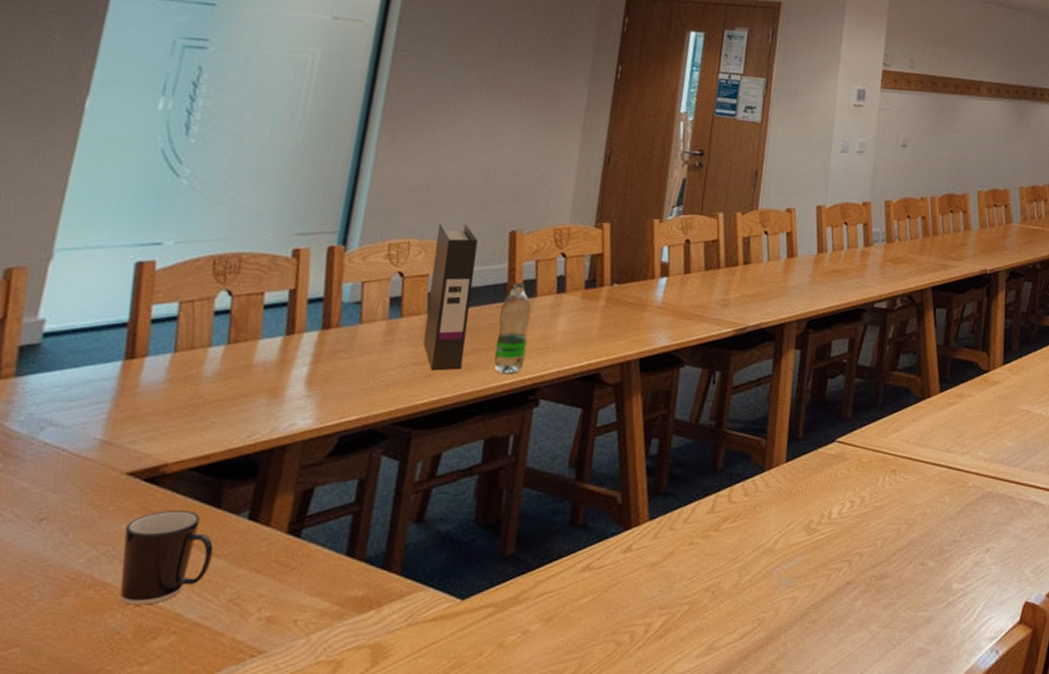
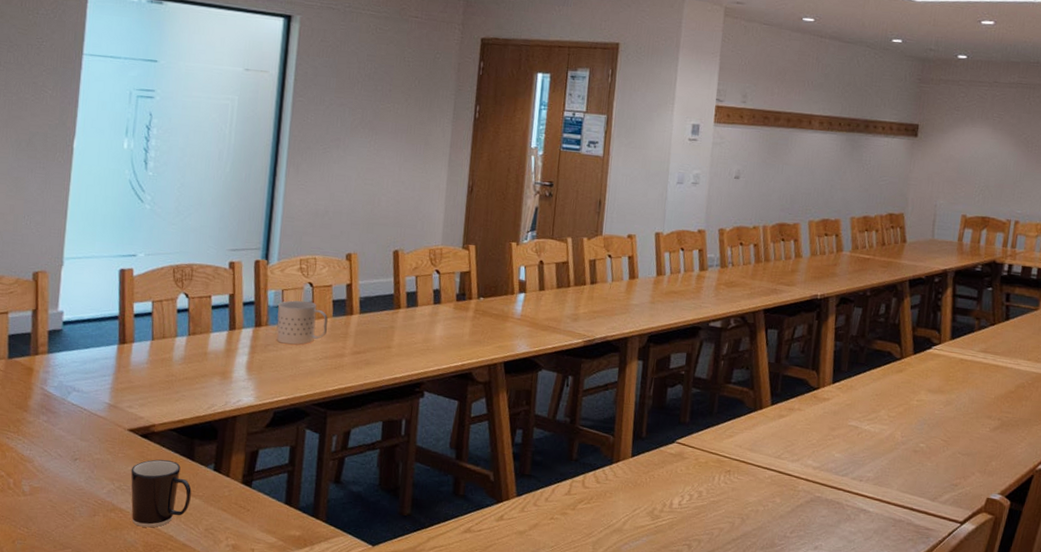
mug: none [350,294,421,351] -> present [276,300,328,345]
binder: present [423,224,478,371] -> none [331,243,369,364]
bottle: present [494,282,531,374] -> none [386,293,414,370]

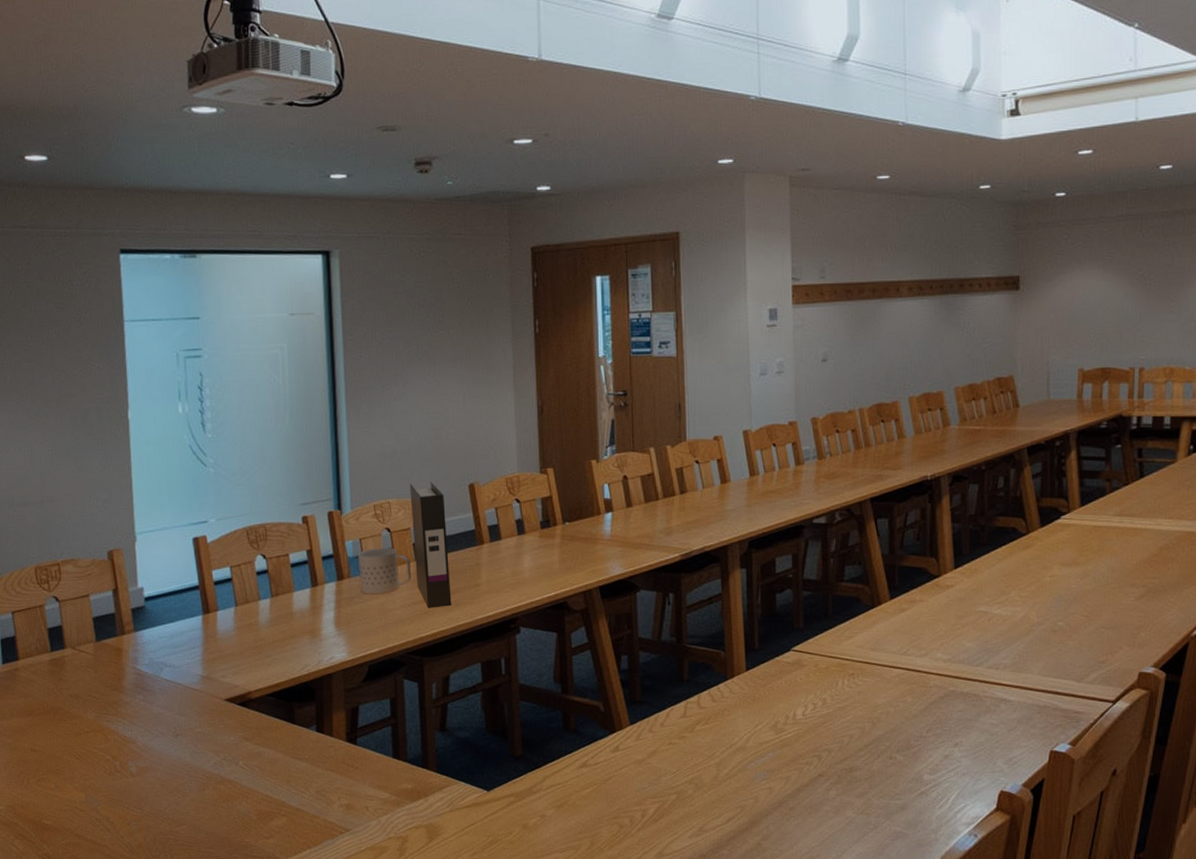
mug: present [130,459,192,528] -> none [233,726,298,796]
binder: none [331,243,369,364] -> present [409,482,452,608]

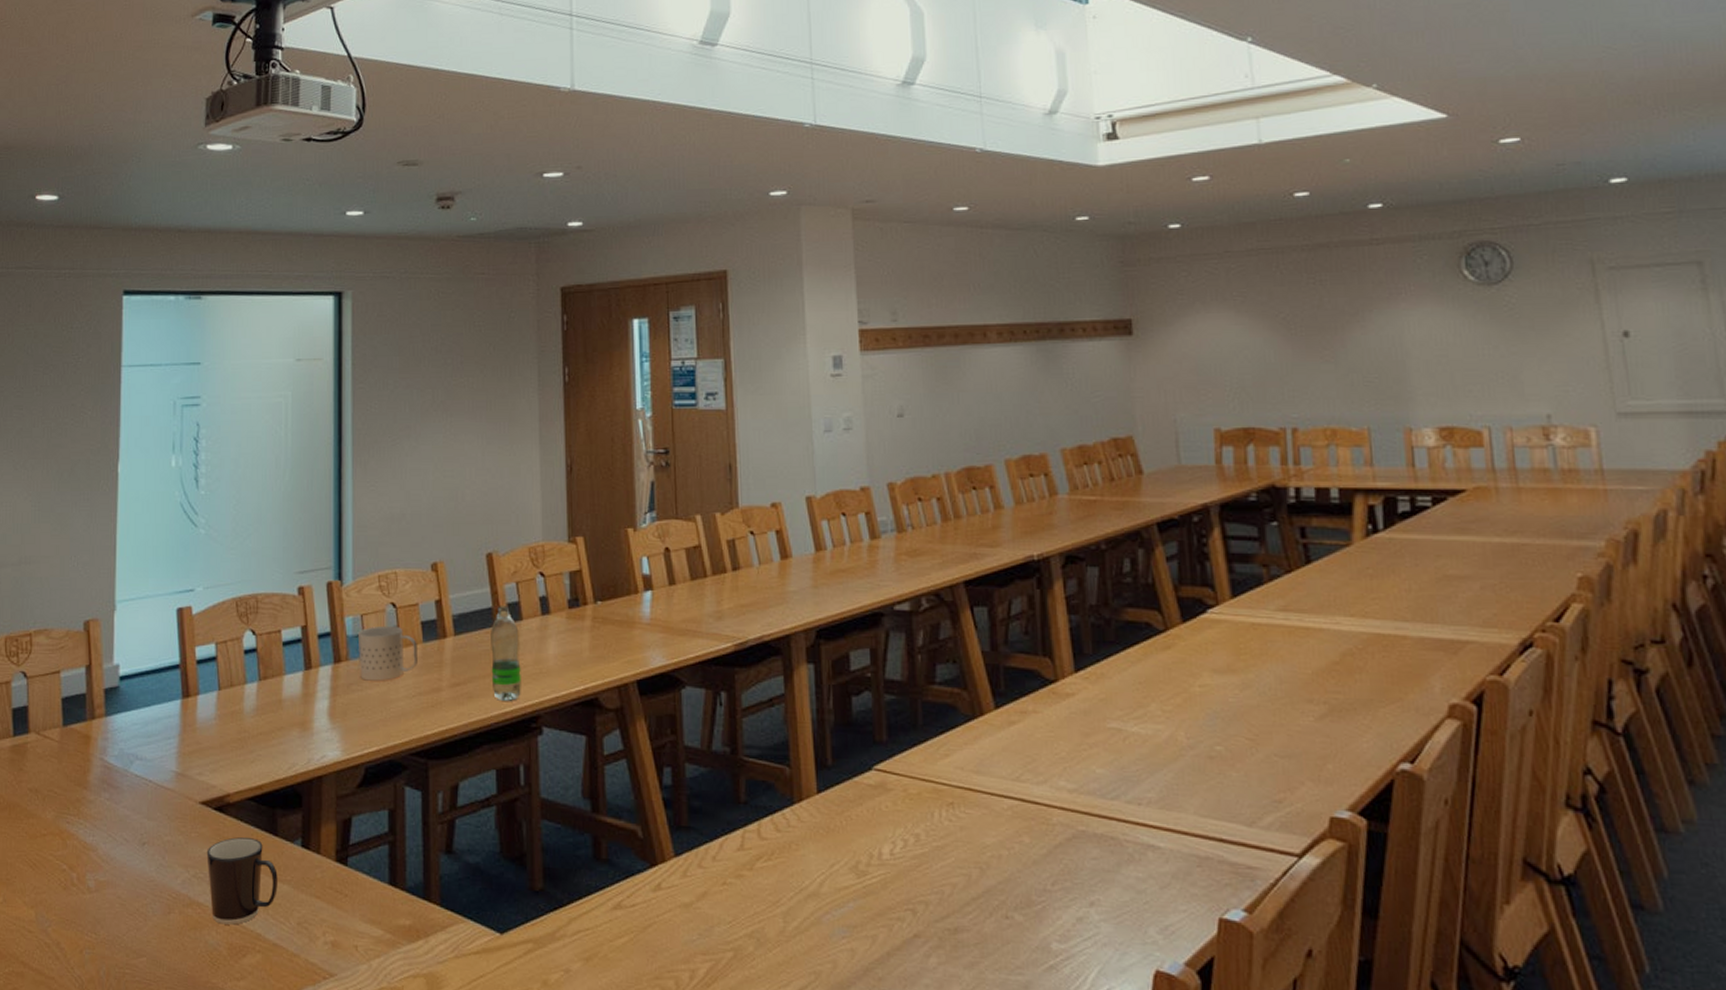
mug: none [233,726,298,796] -> present [206,837,278,925]
binder: present [409,482,452,608] -> none [419,550,464,700]
bottle: none [474,528,501,607] -> present [491,606,521,701]

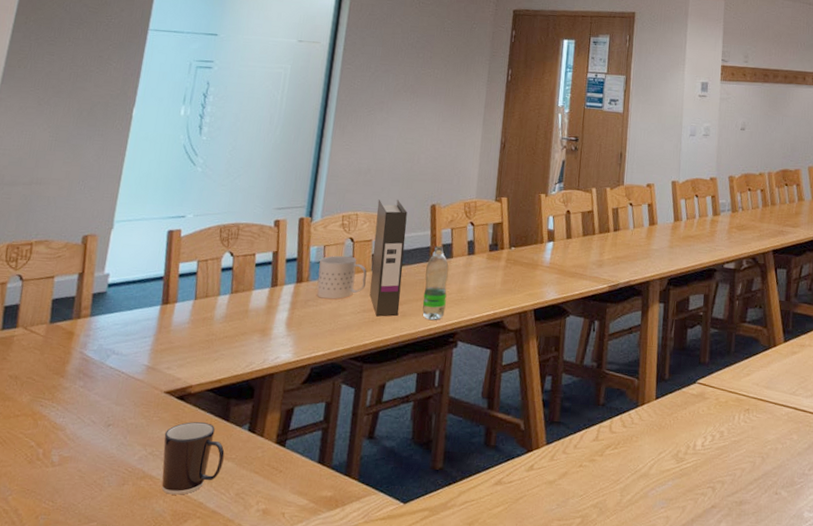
binder: none [419,550,464,700] -> present [369,199,407,317]

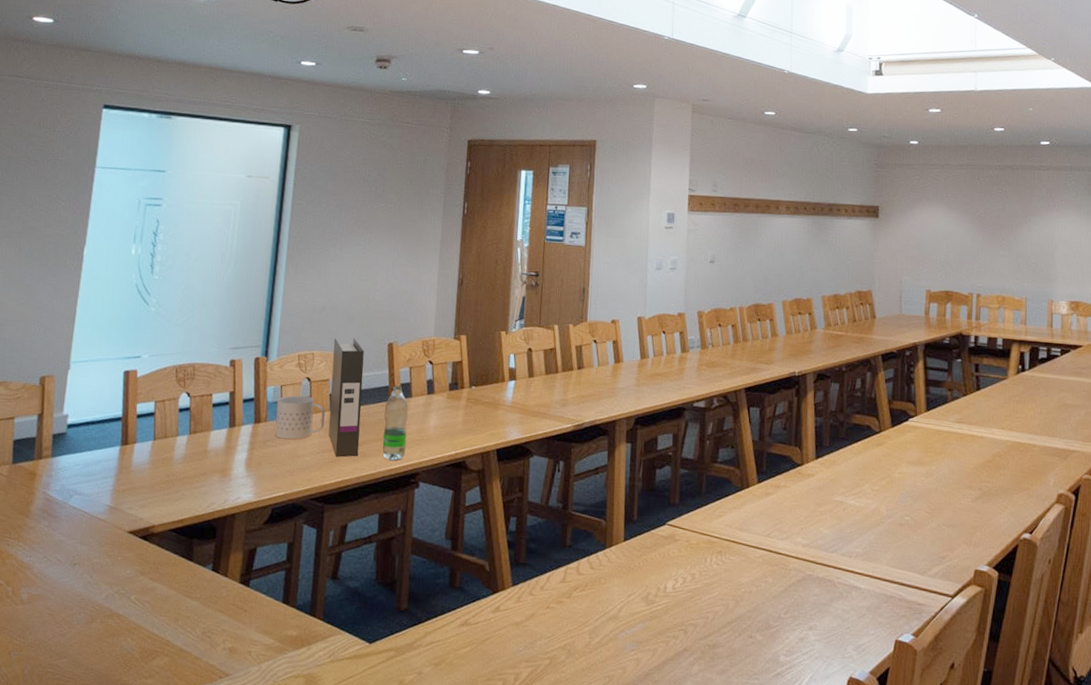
mug: present [161,422,225,495] -> none [129,561,189,633]

